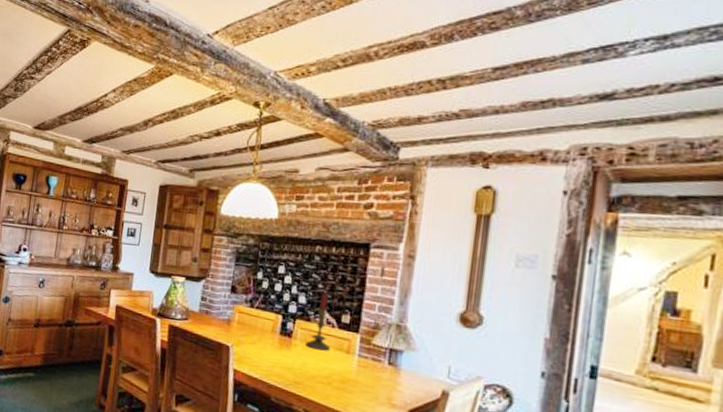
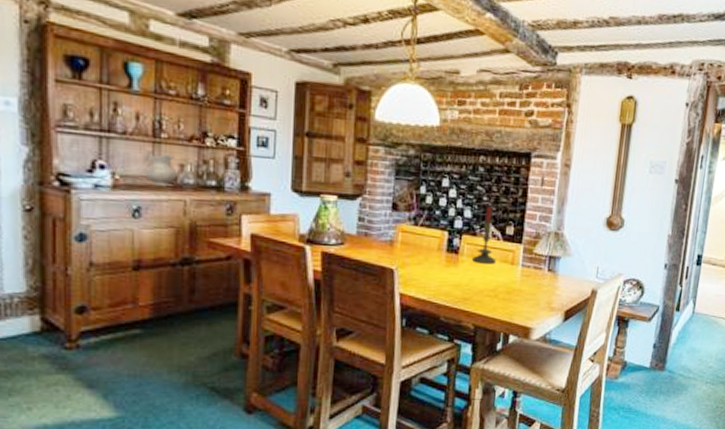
ceramic pitcher: none [50,239,71,266] -> present [145,151,178,187]

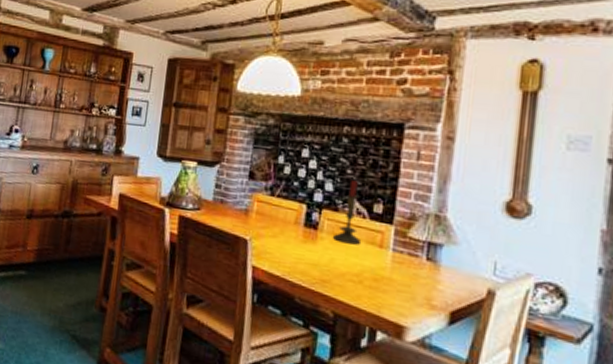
ceramic pitcher: present [145,151,178,187] -> none [45,118,68,149]

